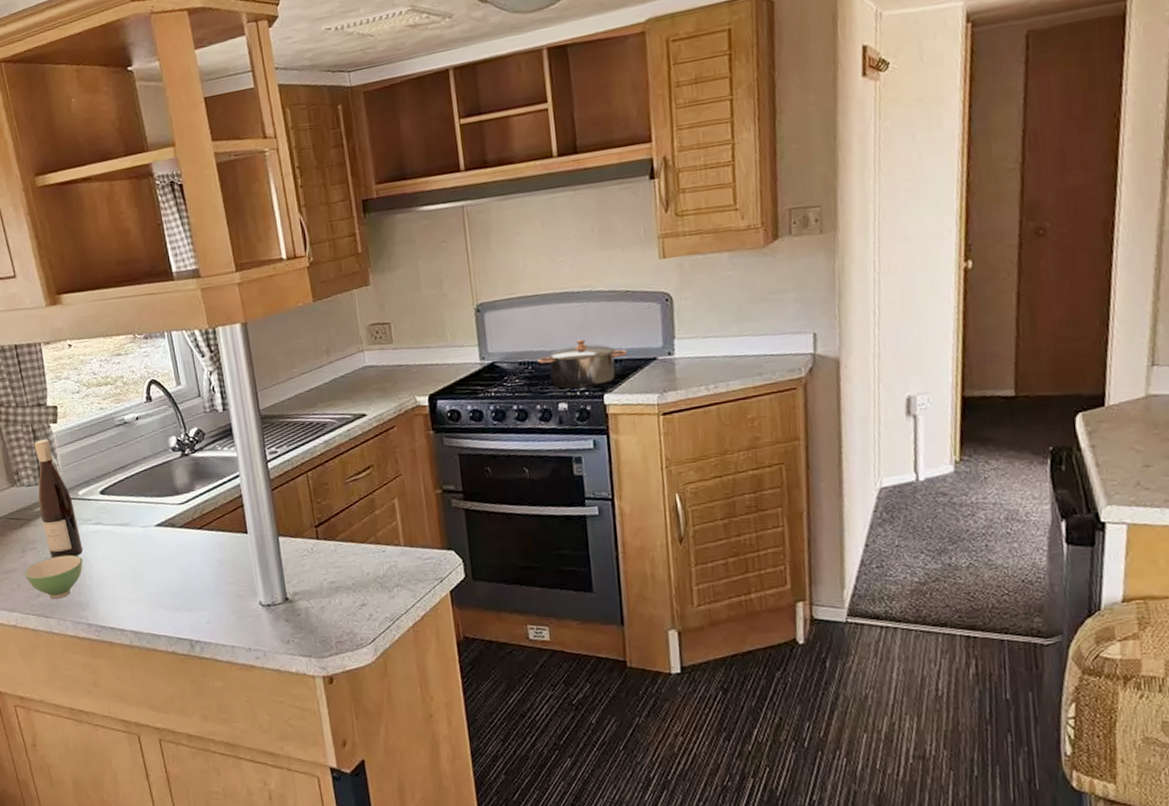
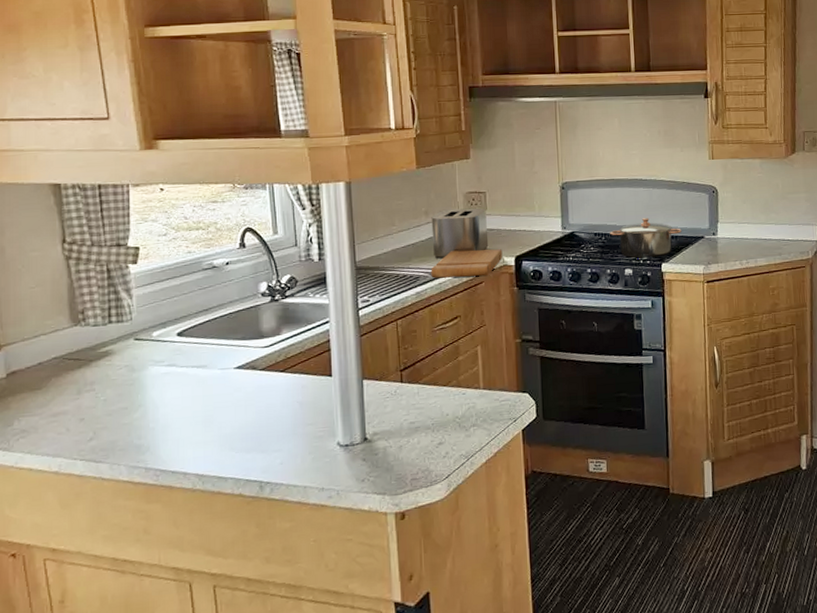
bowl: present [24,554,84,600] -> none [77,396,149,443]
bottle: present [34,439,83,559] -> none [104,280,150,401]
toaster: none [333,341,398,403] -> present [431,207,489,259]
cutting board: none [337,387,415,425] -> present [431,249,503,279]

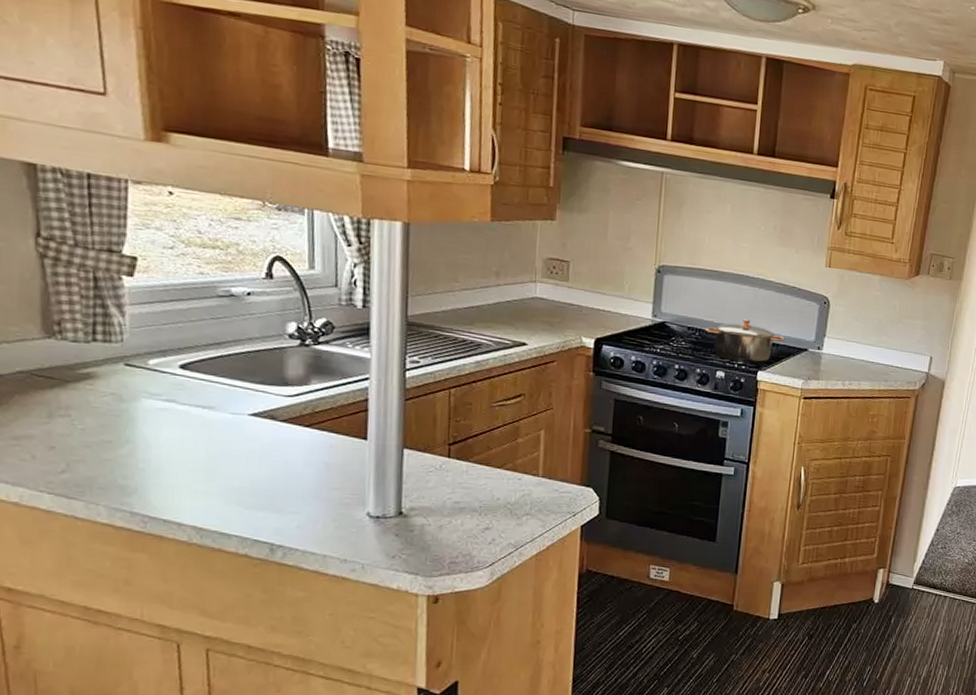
toaster: present [431,207,489,259] -> none [501,273,568,328]
cutting board: present [431,249,503,279] -> none [495,321,581,356]

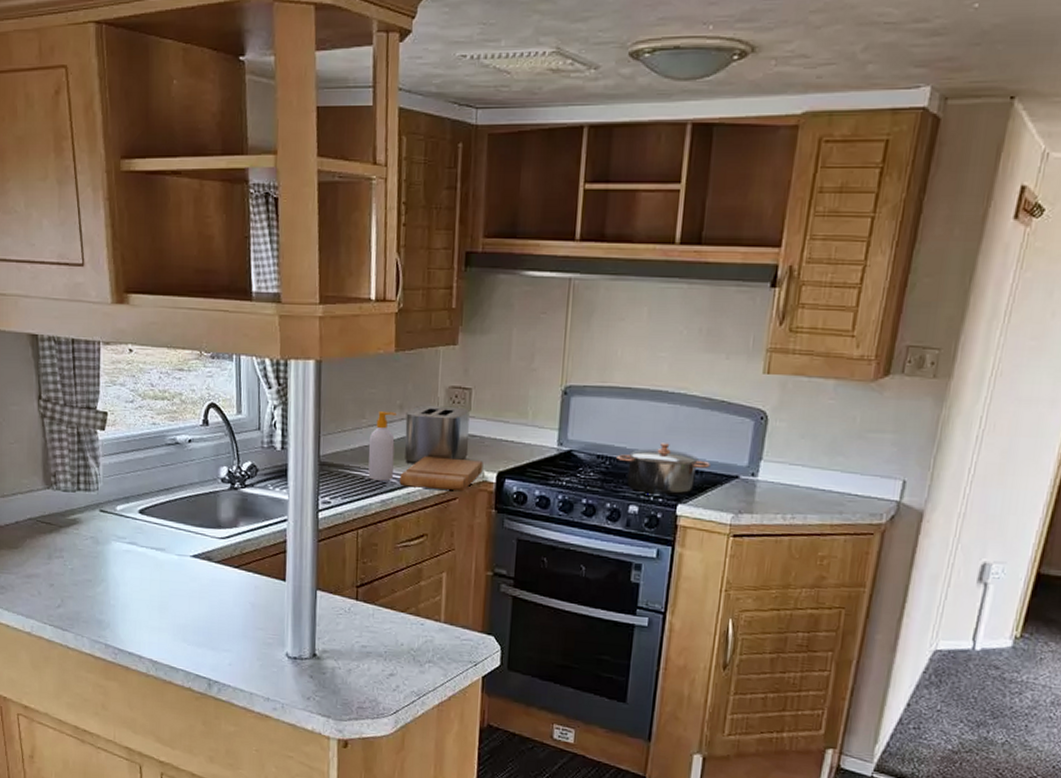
soap bottle: none [461,276,492,343] -> present [368,411,396,481]
cutting board: none [495,321,581,356] -> present [399,456,484,492]
toaster: none [501,273,568,328] -> present [404,405,470,464]

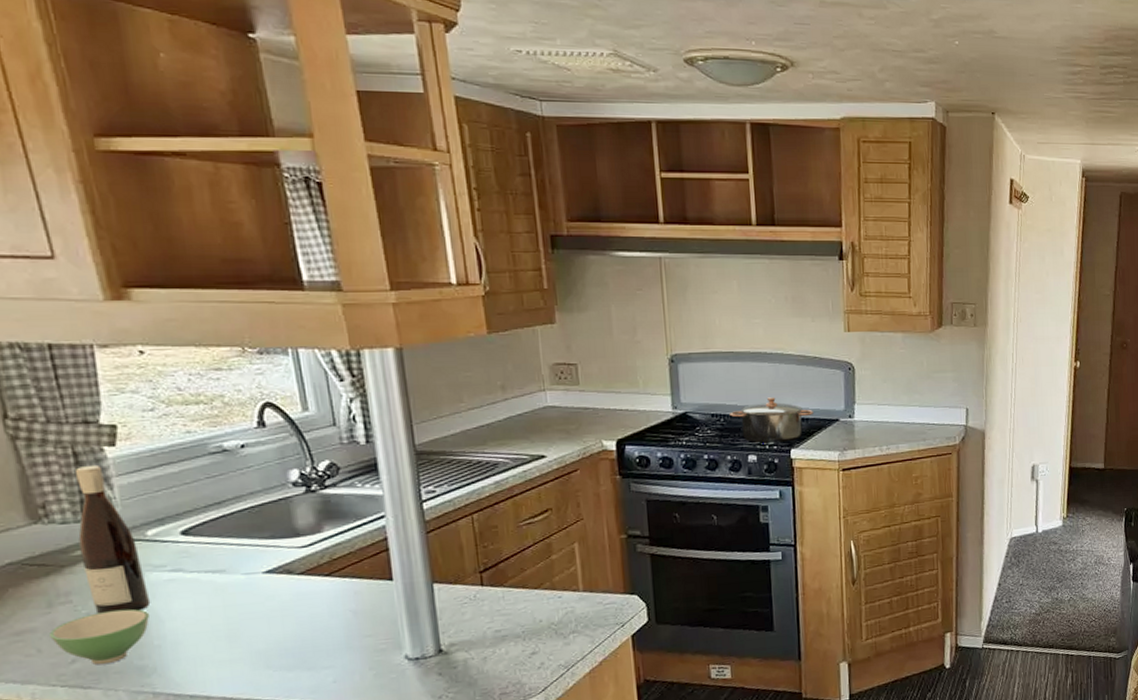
bowl: none [47,569,111,614] -> present [50,608,151,666]
bottle: none [73,445,113,573] -> present [76,466,151,614]
soap bottle: present [368,411,396,481] -> none [471,393,504,463]
cutting board: present [399,456,484,492] -> none [512,431,601,465]
toaster: present [404,405,470,464] -> none [509,382,583,442]

